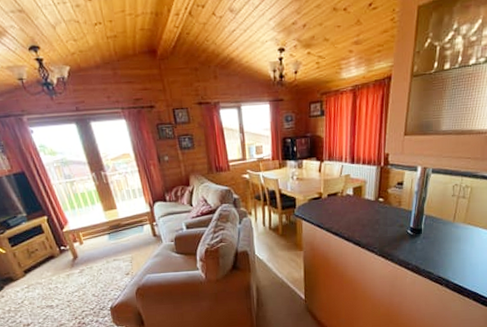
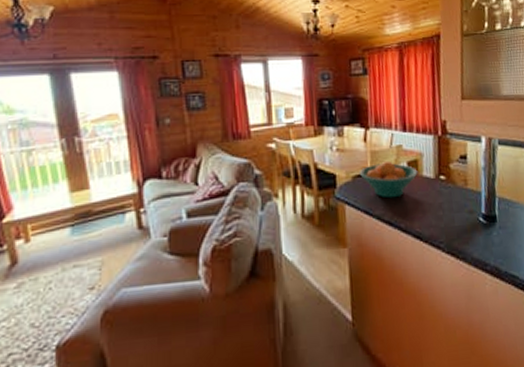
fruit bowl: none [313,187,361,216] -> present [358,160,418,198]

